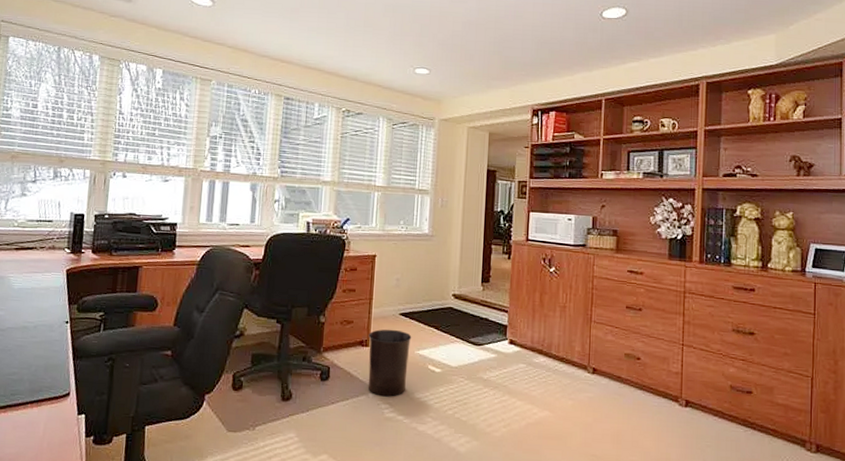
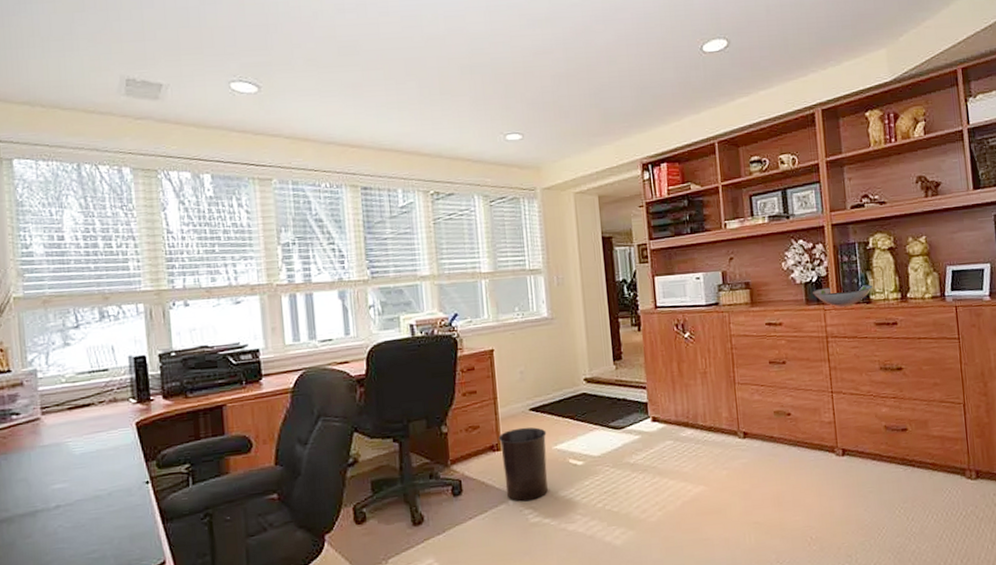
decorative bowl: none [675,246,735,267] -> present [811,284,872,307]

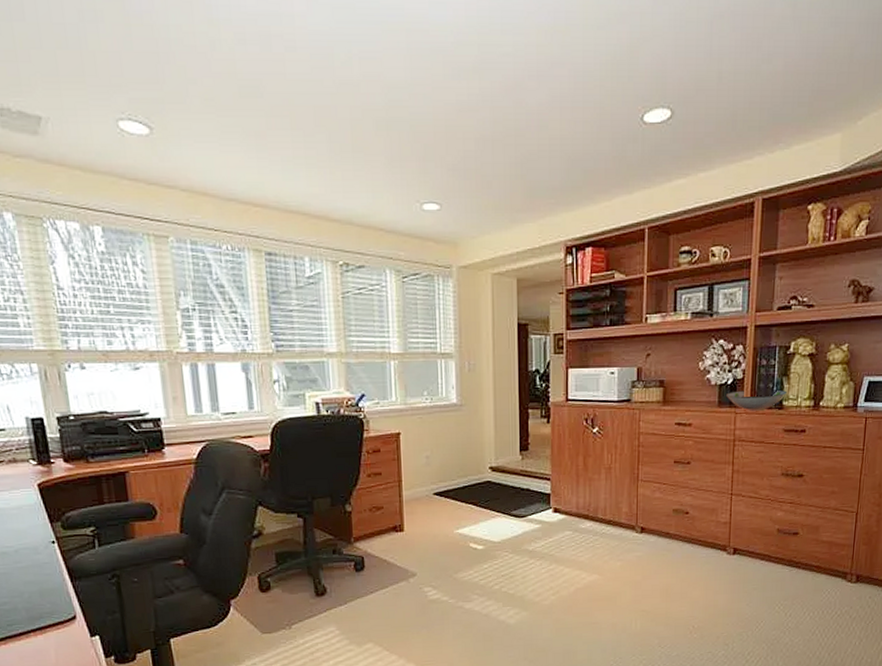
waste bin: present [498,427,548,502] -> none [402,510,449,580]

